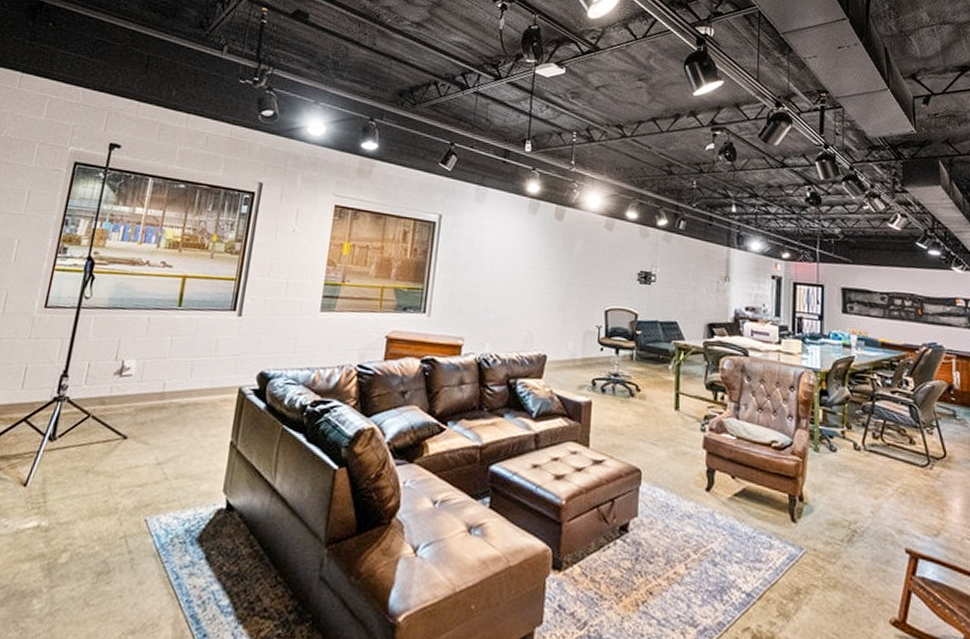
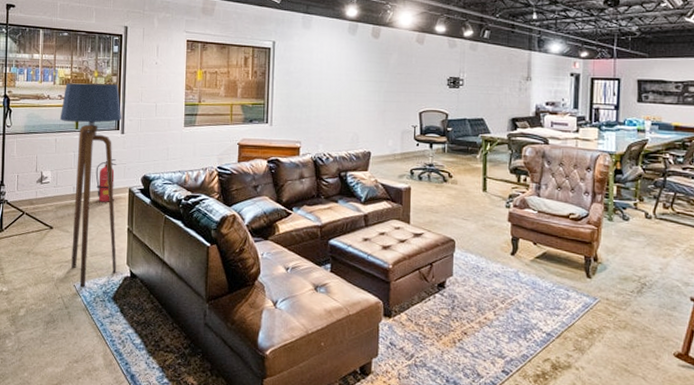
floor lamp: none [145,247,242,522] -> present [59,83,122,287]
fire extinguisher: none [195,348,227,405] -> present [95,159,116,202]

